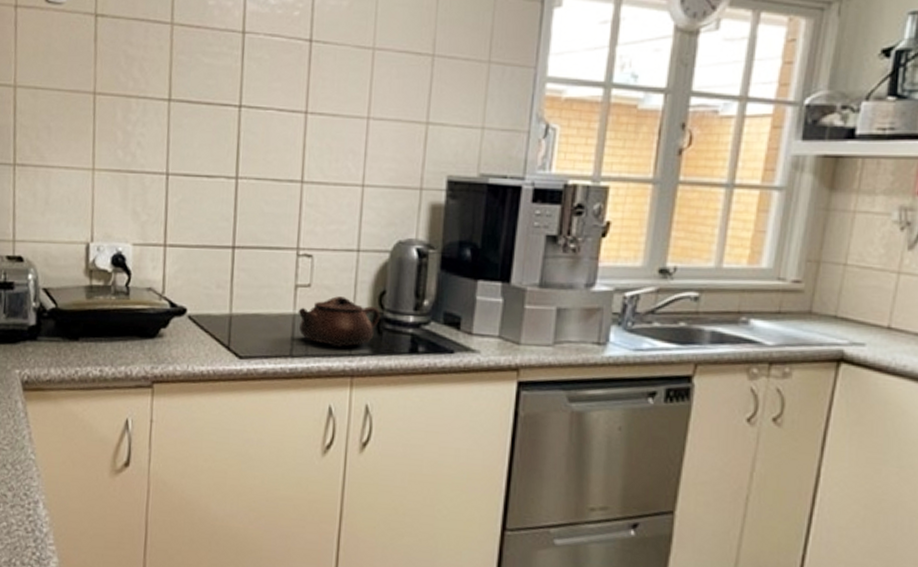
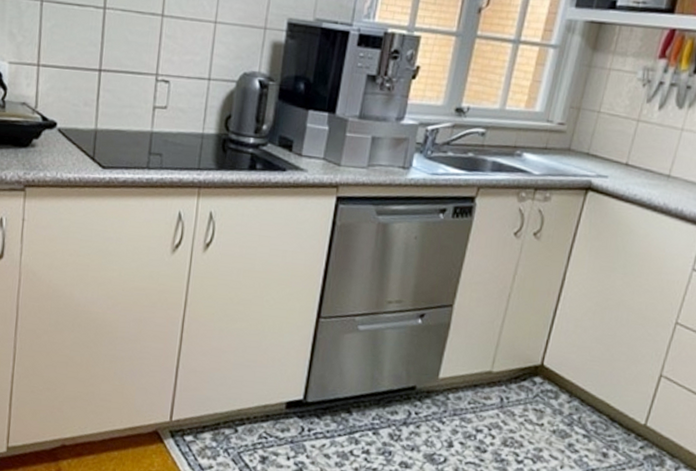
teapot: present [298,296,381,348] -> none [155,118,226,162]

